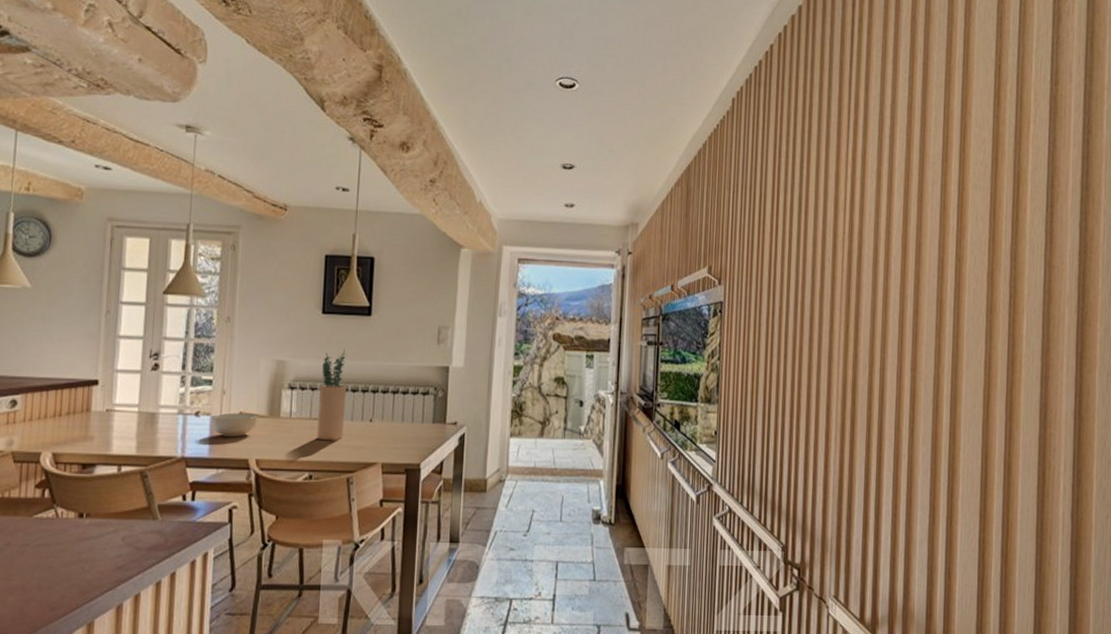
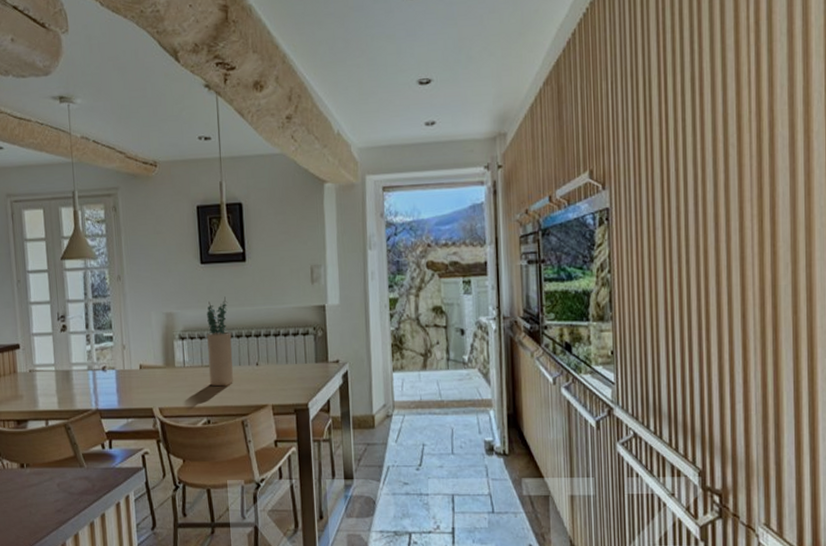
bowl: present [211,413,258,438] -> none [116,365,156,389]

